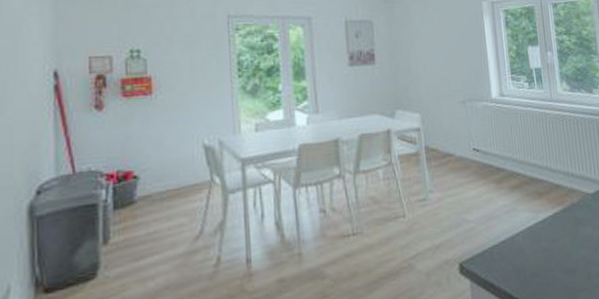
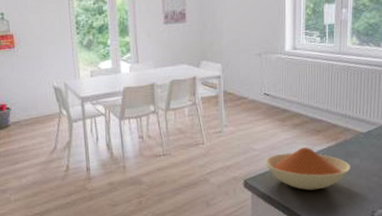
bowl: none [482,215,584,273] -> present [265,147,351,190]

